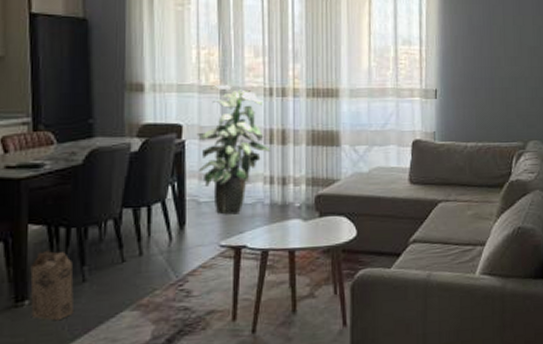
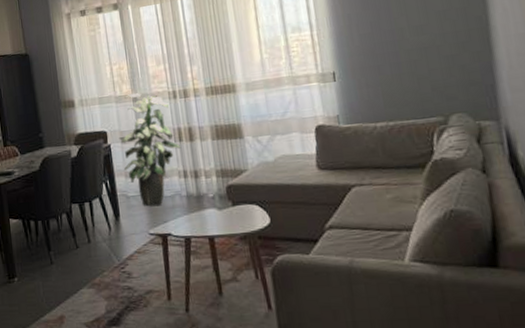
cardboard box: present [30,250,74,321] -> none [15,238,48,295]

